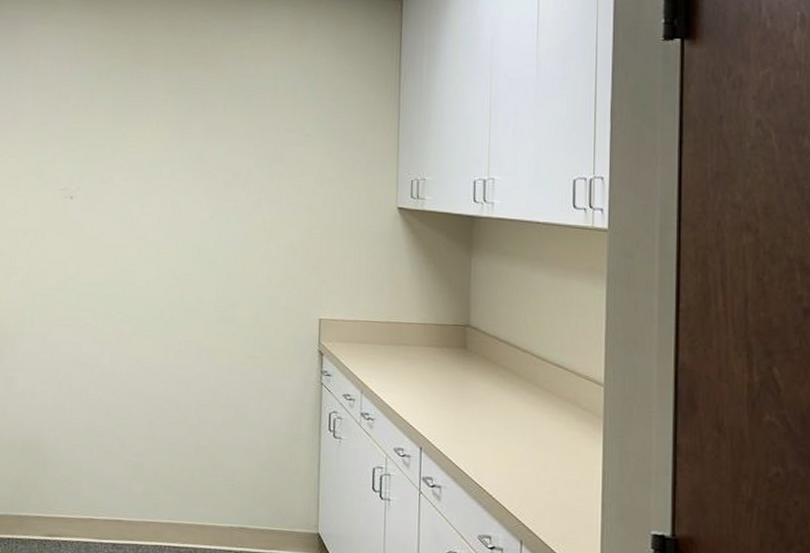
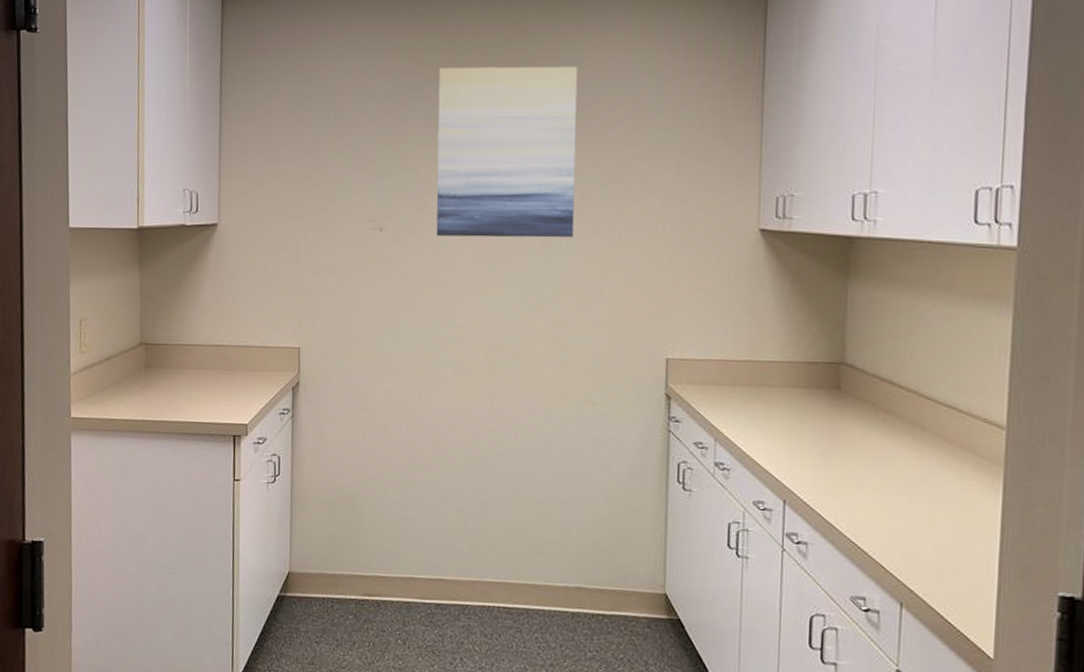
wall art: none [120,57,245,210] -> present [436,66,578,238]

